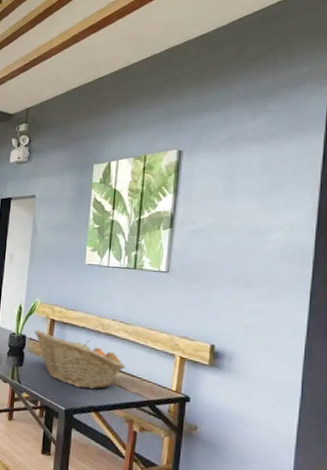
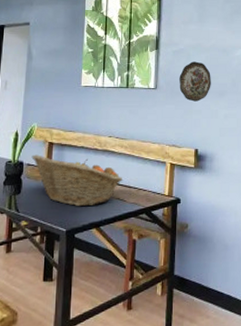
decorative plate: none [196,243,237,291] -> present [179,61,211,102]

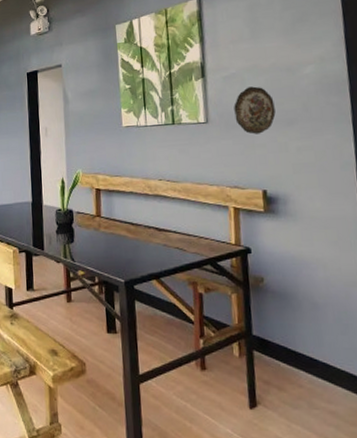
fruit basket: present [31,154,123,207] -> none [80,202,181,257]

